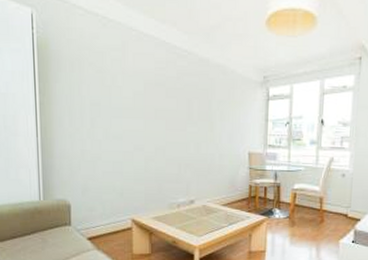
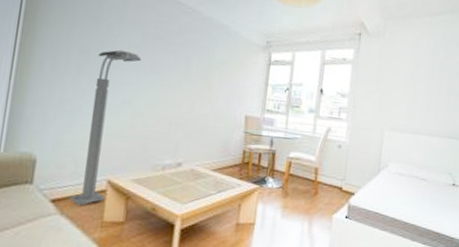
floor lamp: none [103,99,147,243] -> present [70,49,142,207]

